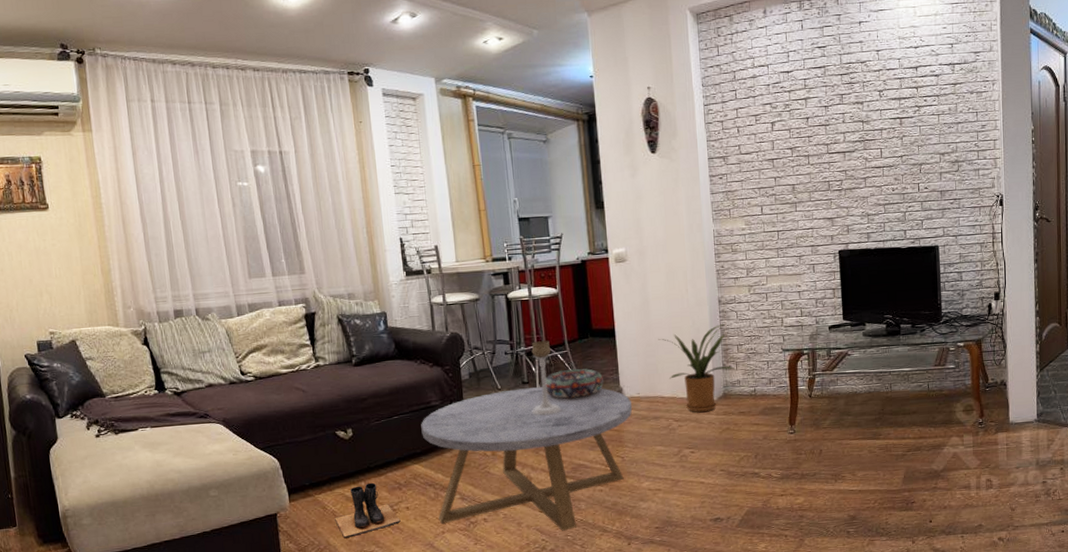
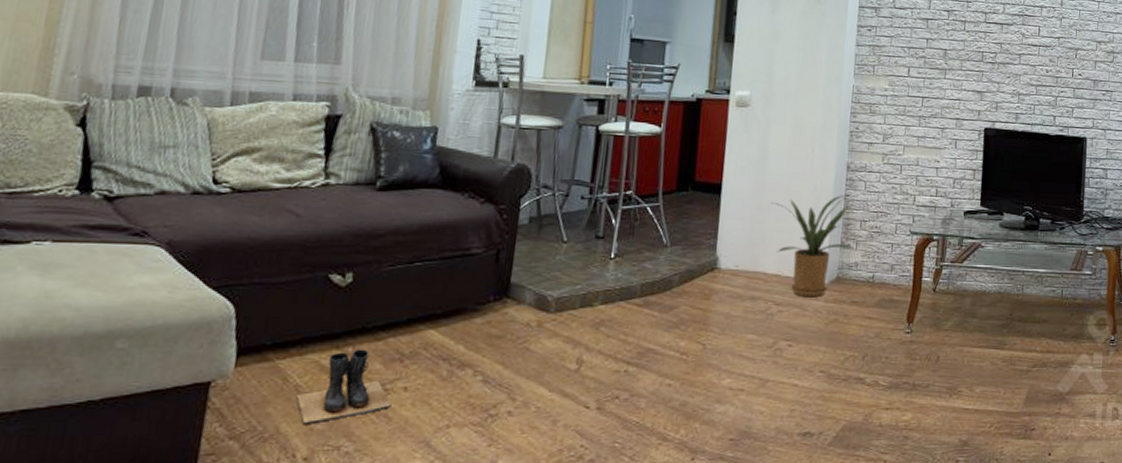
coffee table: present [421,387,632,531] -> none [444,244,727,436]
candle holder: present [531,341,562,416] -> none [600,188,640,281]
decorative bowl: present [545,368,604,399] -> none [624,226,699,263]

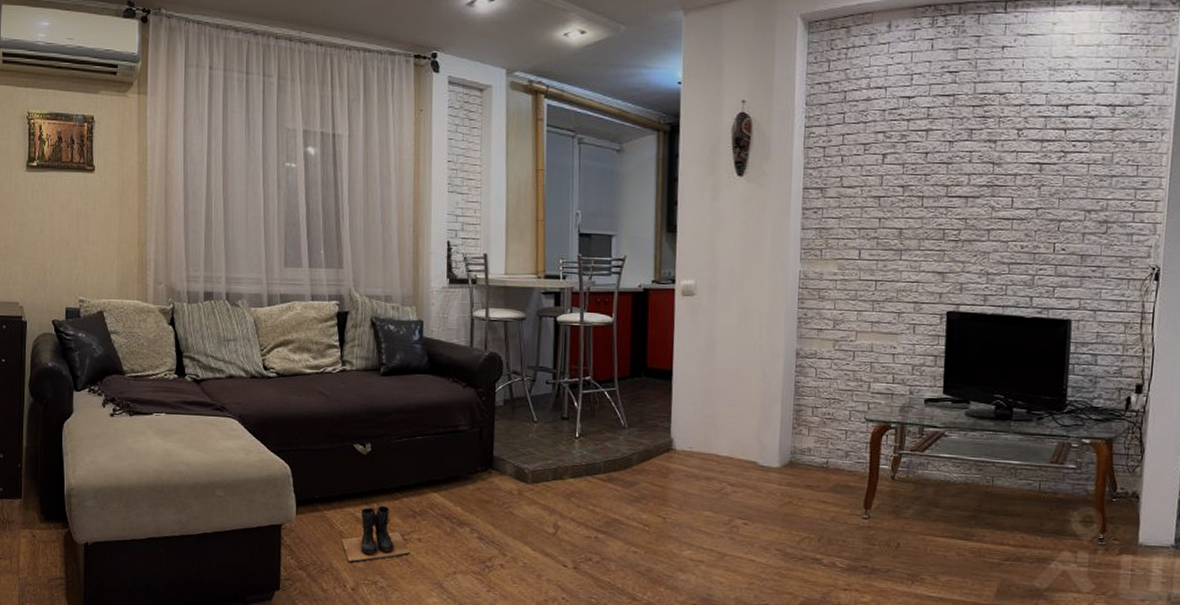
house plant: present [771,194,856,298] -> none [720,380,808,480]

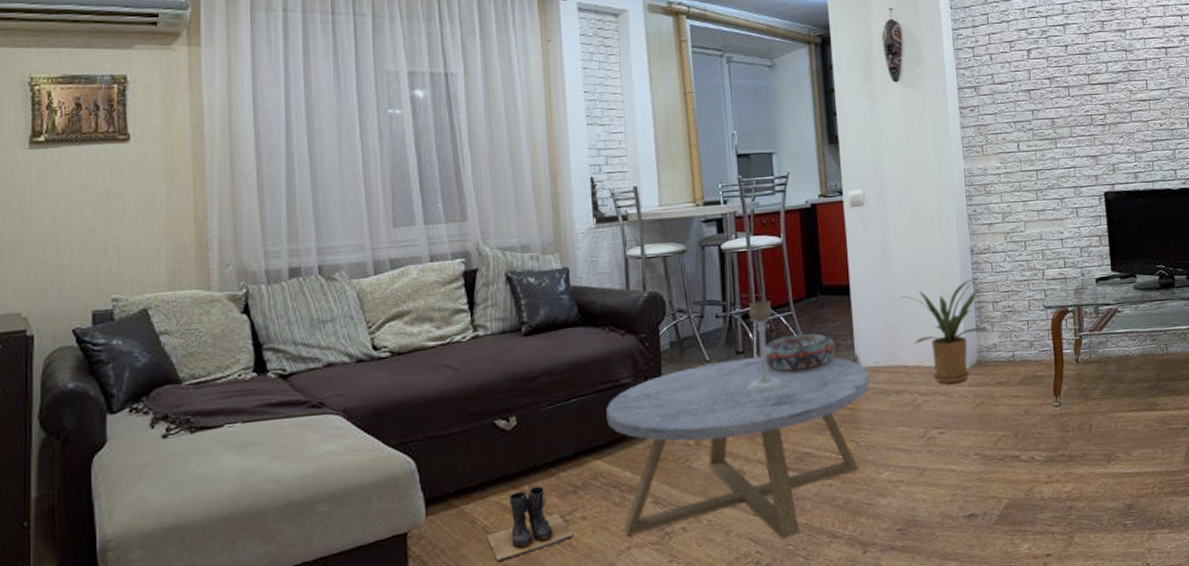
coffee table: none [445,424,681,592] -> present [606,357,869,539]
candle holder: none [568,374,602,458] -> present [747,300,784,393]
decorative bowl: none [587,409,654,444] -> present [765,333,836,371]
house plant: none [720,380,808,480] -> present [900,278,992,385]

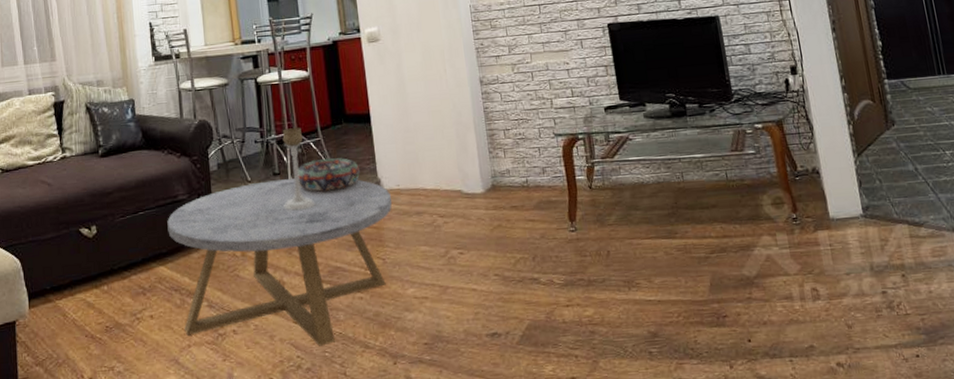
boots: present [486,486,574,561] -> none [75,286,144,351]
house plant: present [900,278,992,385] -> none [417,107,504,207]

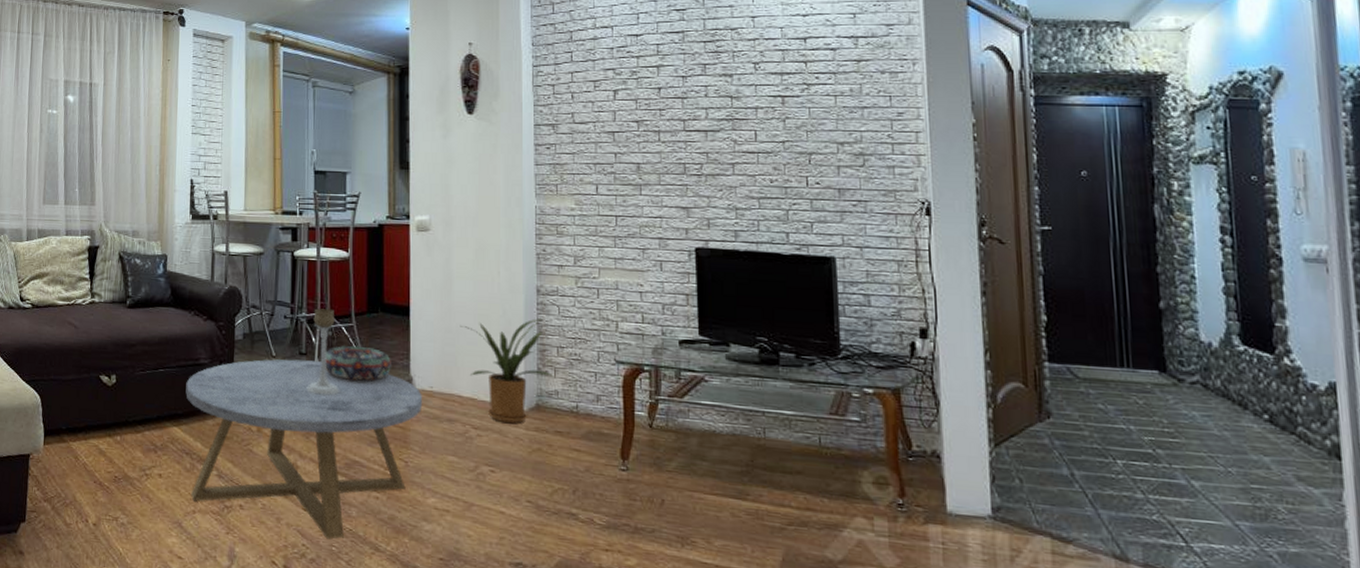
house plant: none [417,107,504,207] -> present [460,318,554,424]

